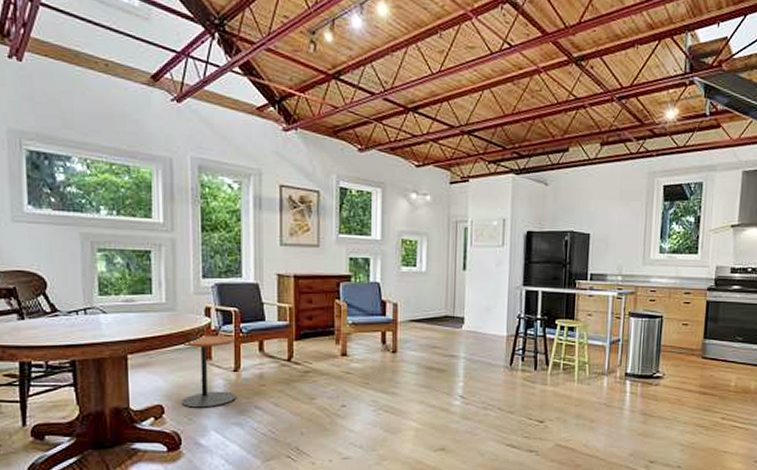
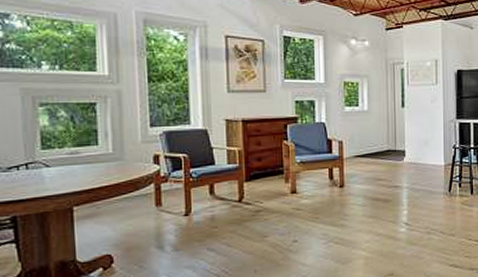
side table: present [181,335,237,408] -> none [129,181,188,255]

